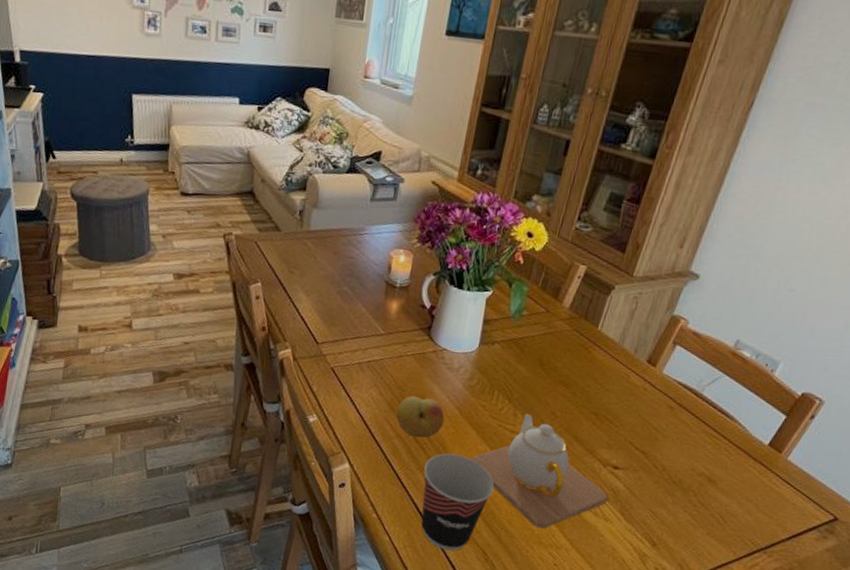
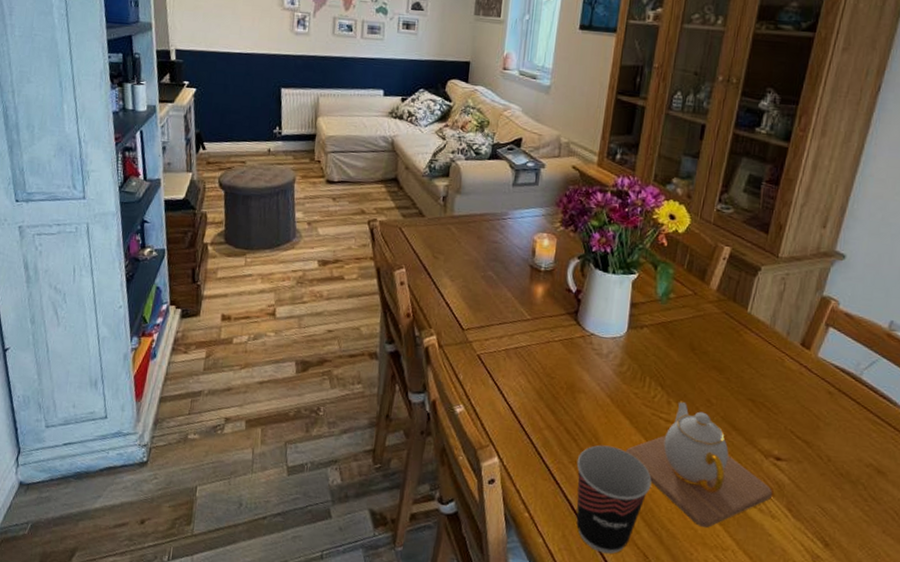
fruit: present [396,396,445,438] -> none [546,384,596,429]

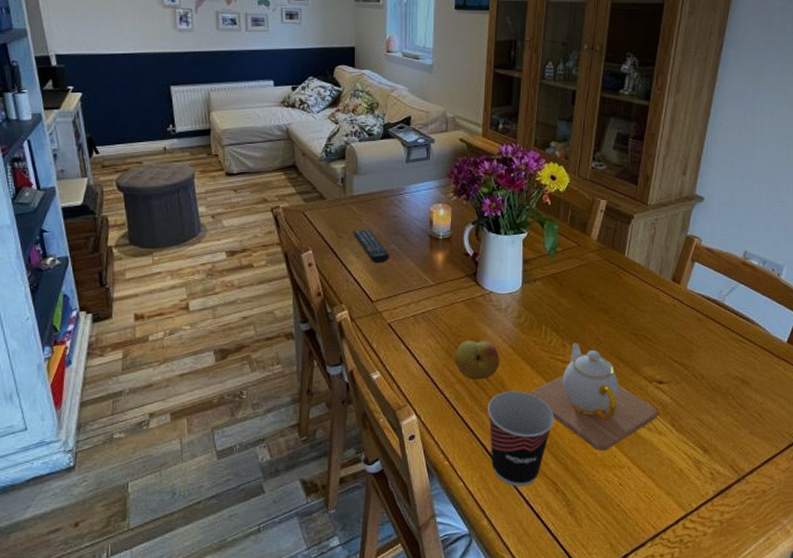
remote control: none [449,252,487,290] -> present [353,230,390,264]
fruit: none [546,384,596,429] -> present [455,341,500,380]

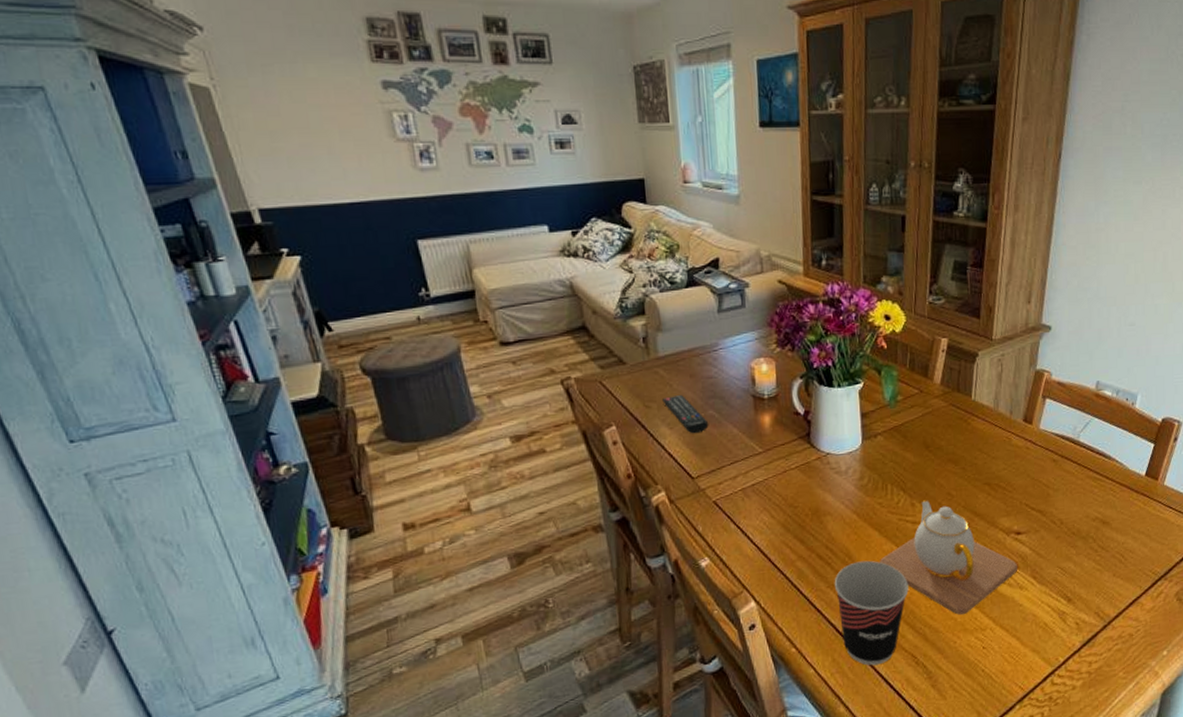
fruit: present [455,341,500,380] -> none [793,509,844,555]

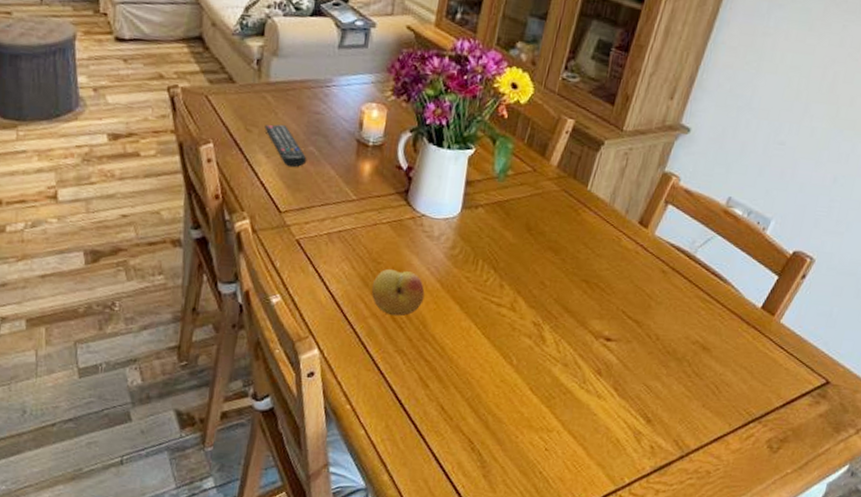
fruit: none [793,509,844,555] -> present [371,269,425,317]
cup: present [834,560,909,666] -> none [400,332,480,442]
teapot: present [880,500,1018,615] -> none [455,284,601,411]

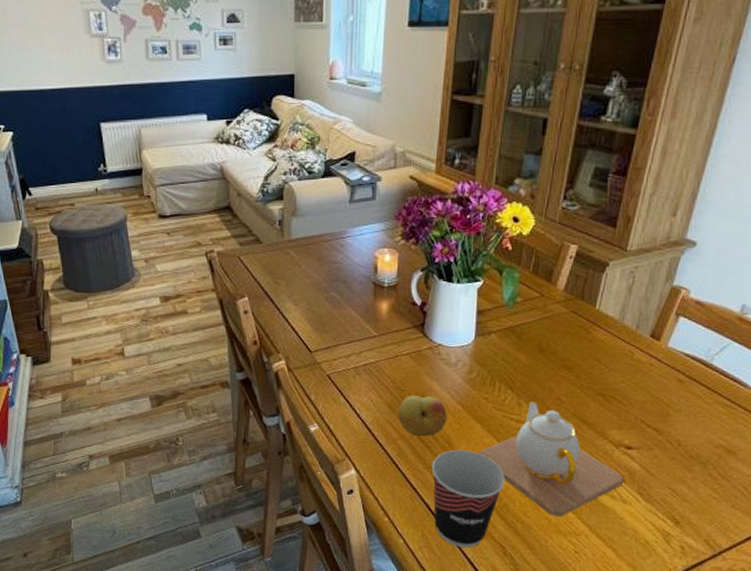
remote control: present [264,124,307,168] -> none [291,276,330,312]
cup: none [400,332,480,442] -> present [431,449,505,548]
teapot: none [455,284,601,411] -> present [479,401,624,517]

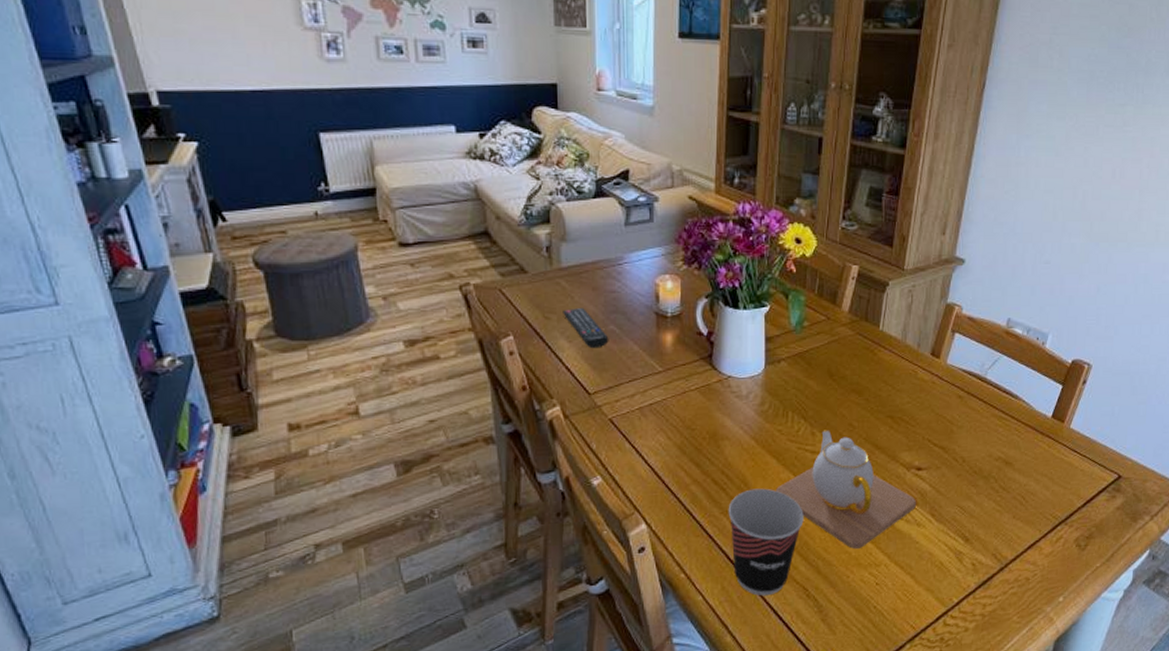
remote control: none [291,276,330,312] -> present [563,308,609,349]
fruit: present [398,396,447,437] -> none [689,433,741,479]

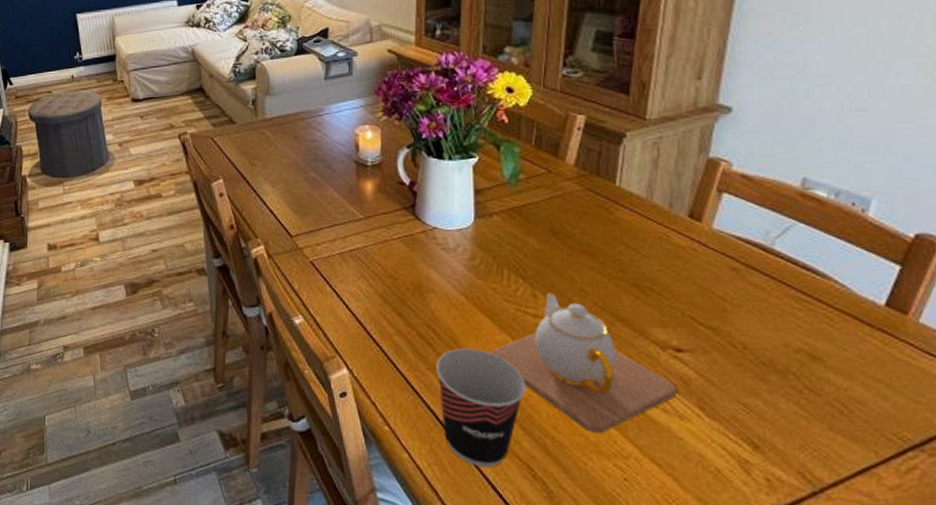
remote control: present [563,308,609,349] -> none [267,156,310,194]

